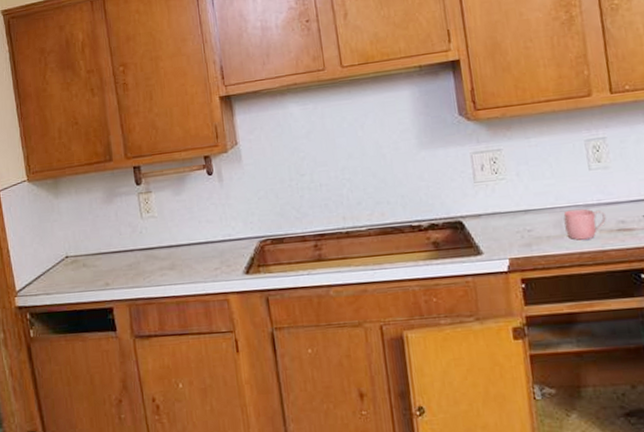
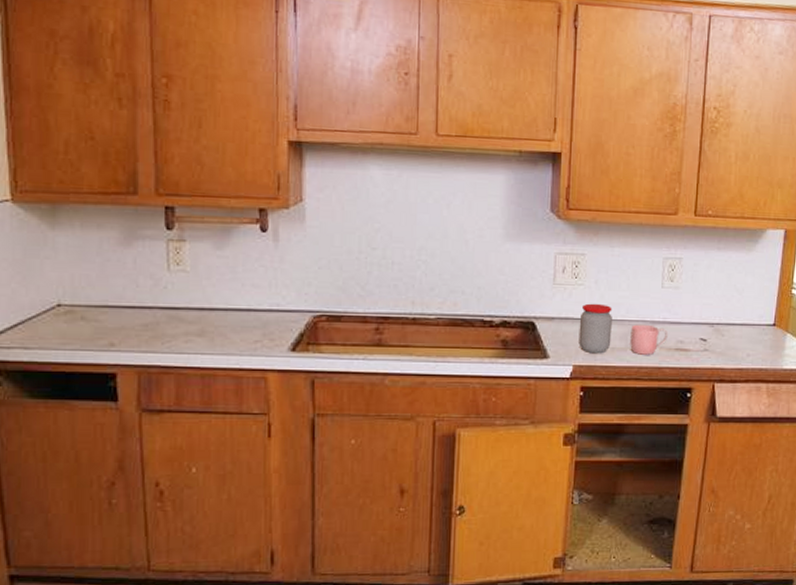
jar: none [507,194,545,245] -> present [578,303,612,354]

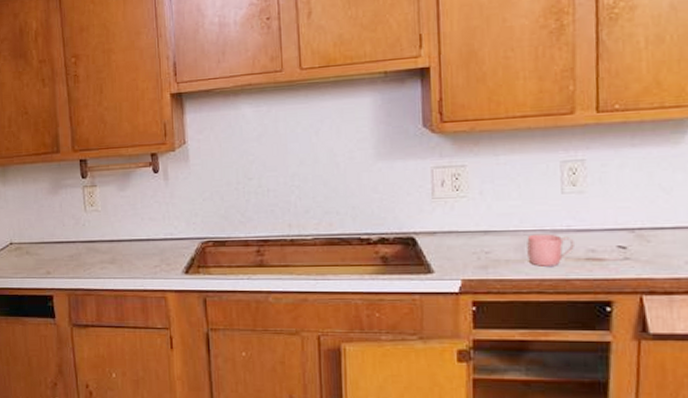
jar: present [578,303,612,354] -> none [465,215,505,267]

